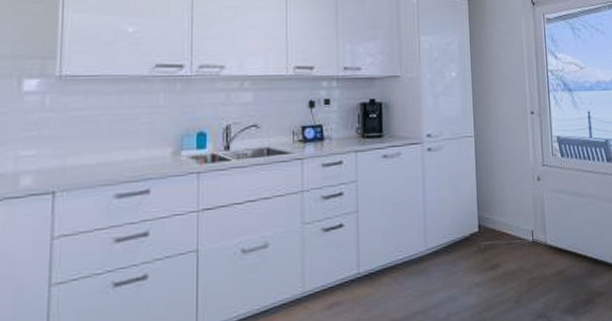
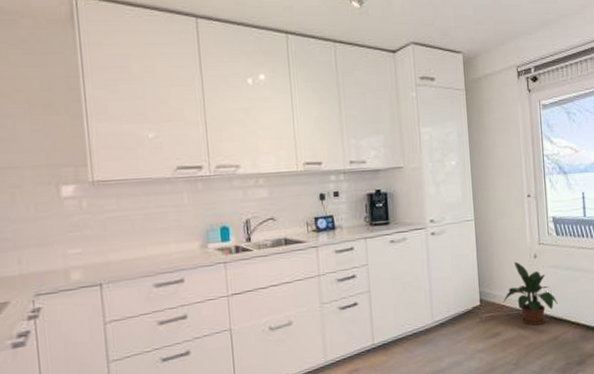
potted plant: none [503,183,563,257] -> present [503,261,558,326]

